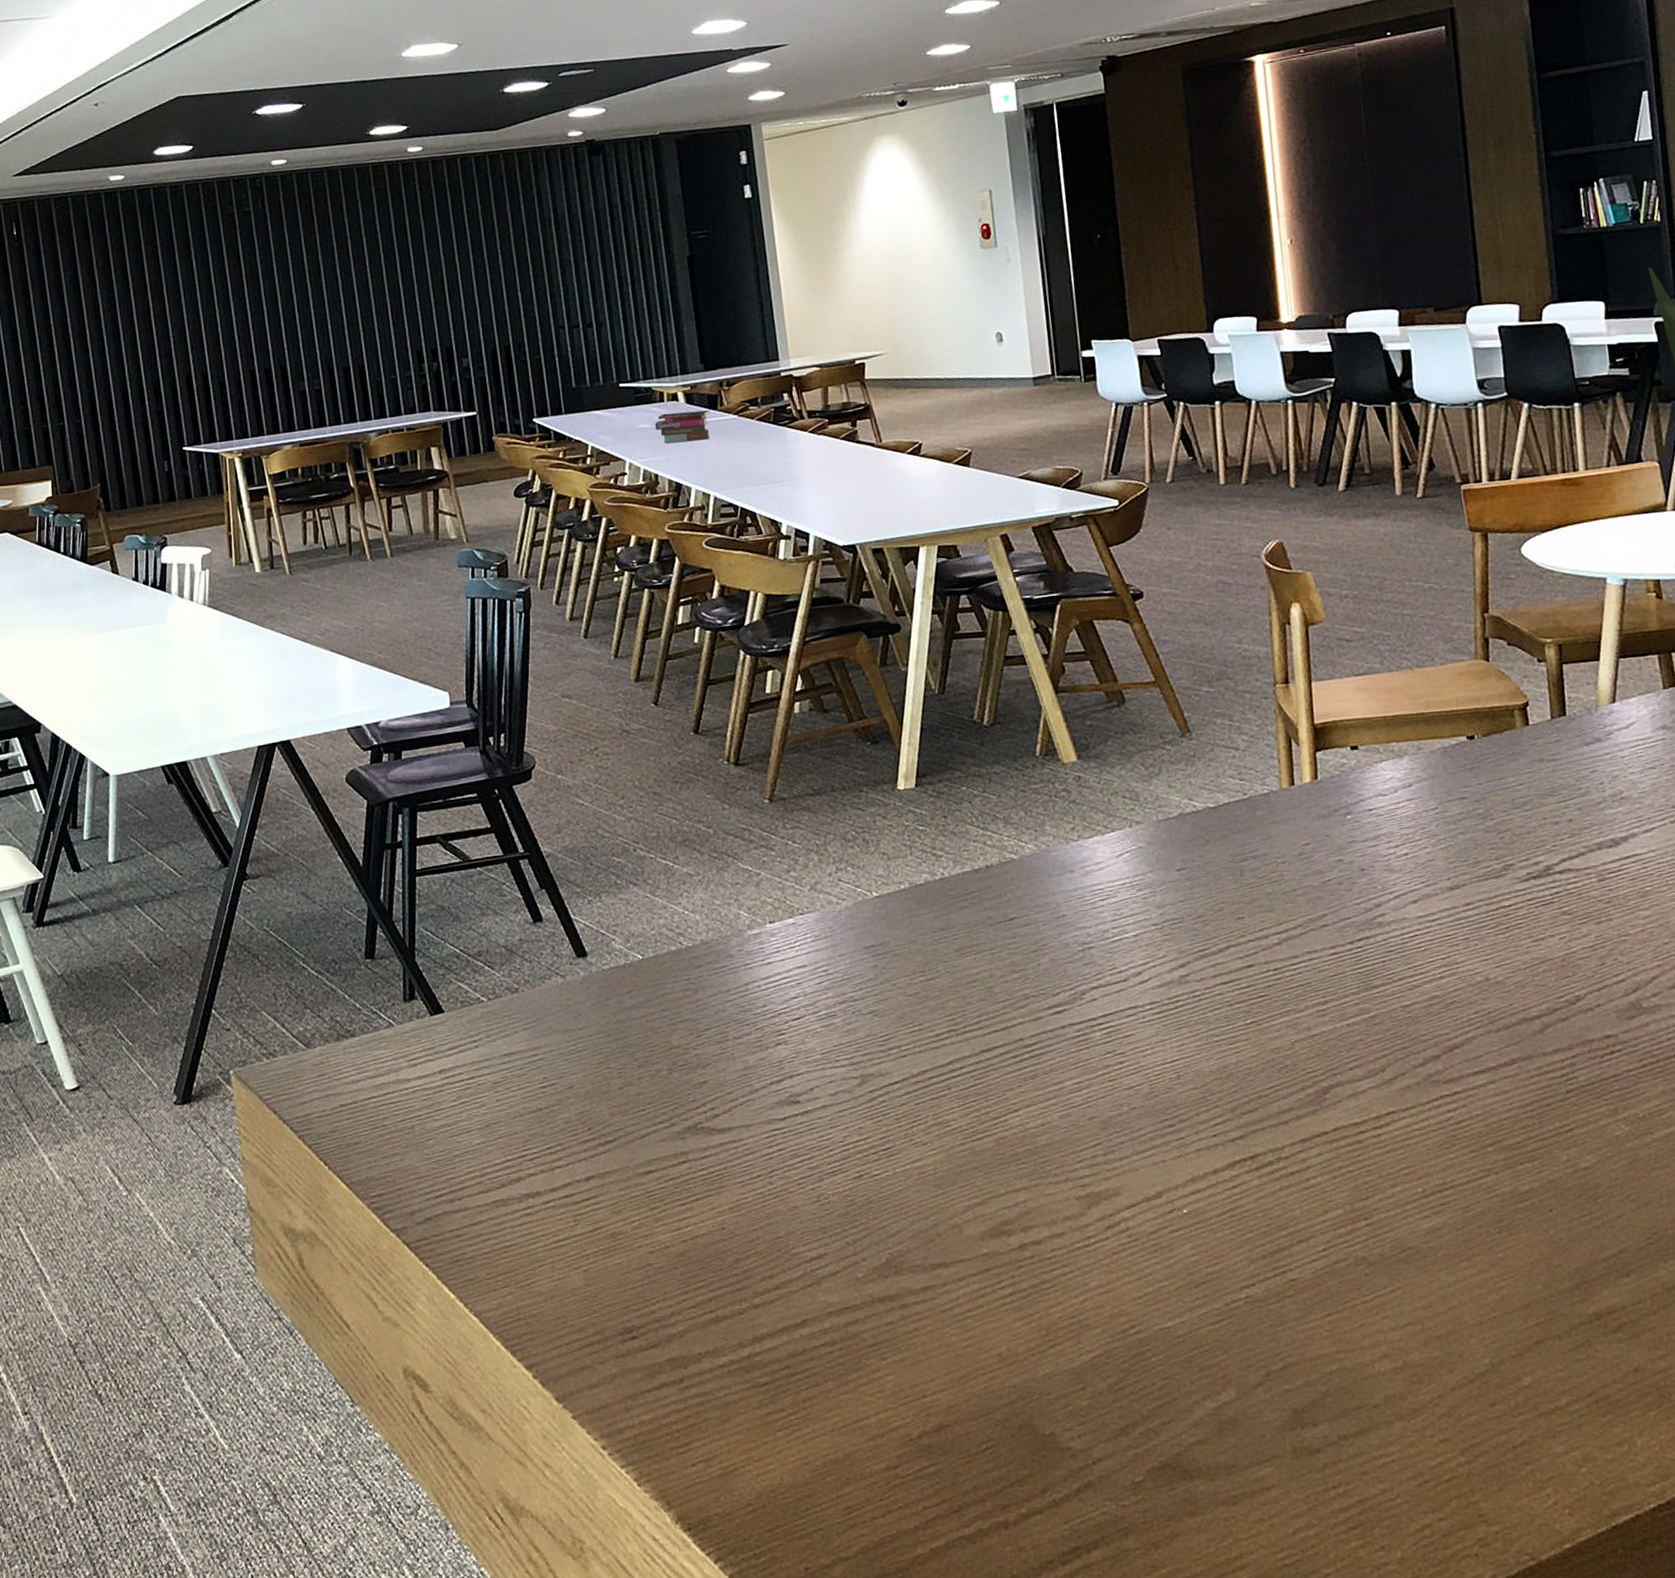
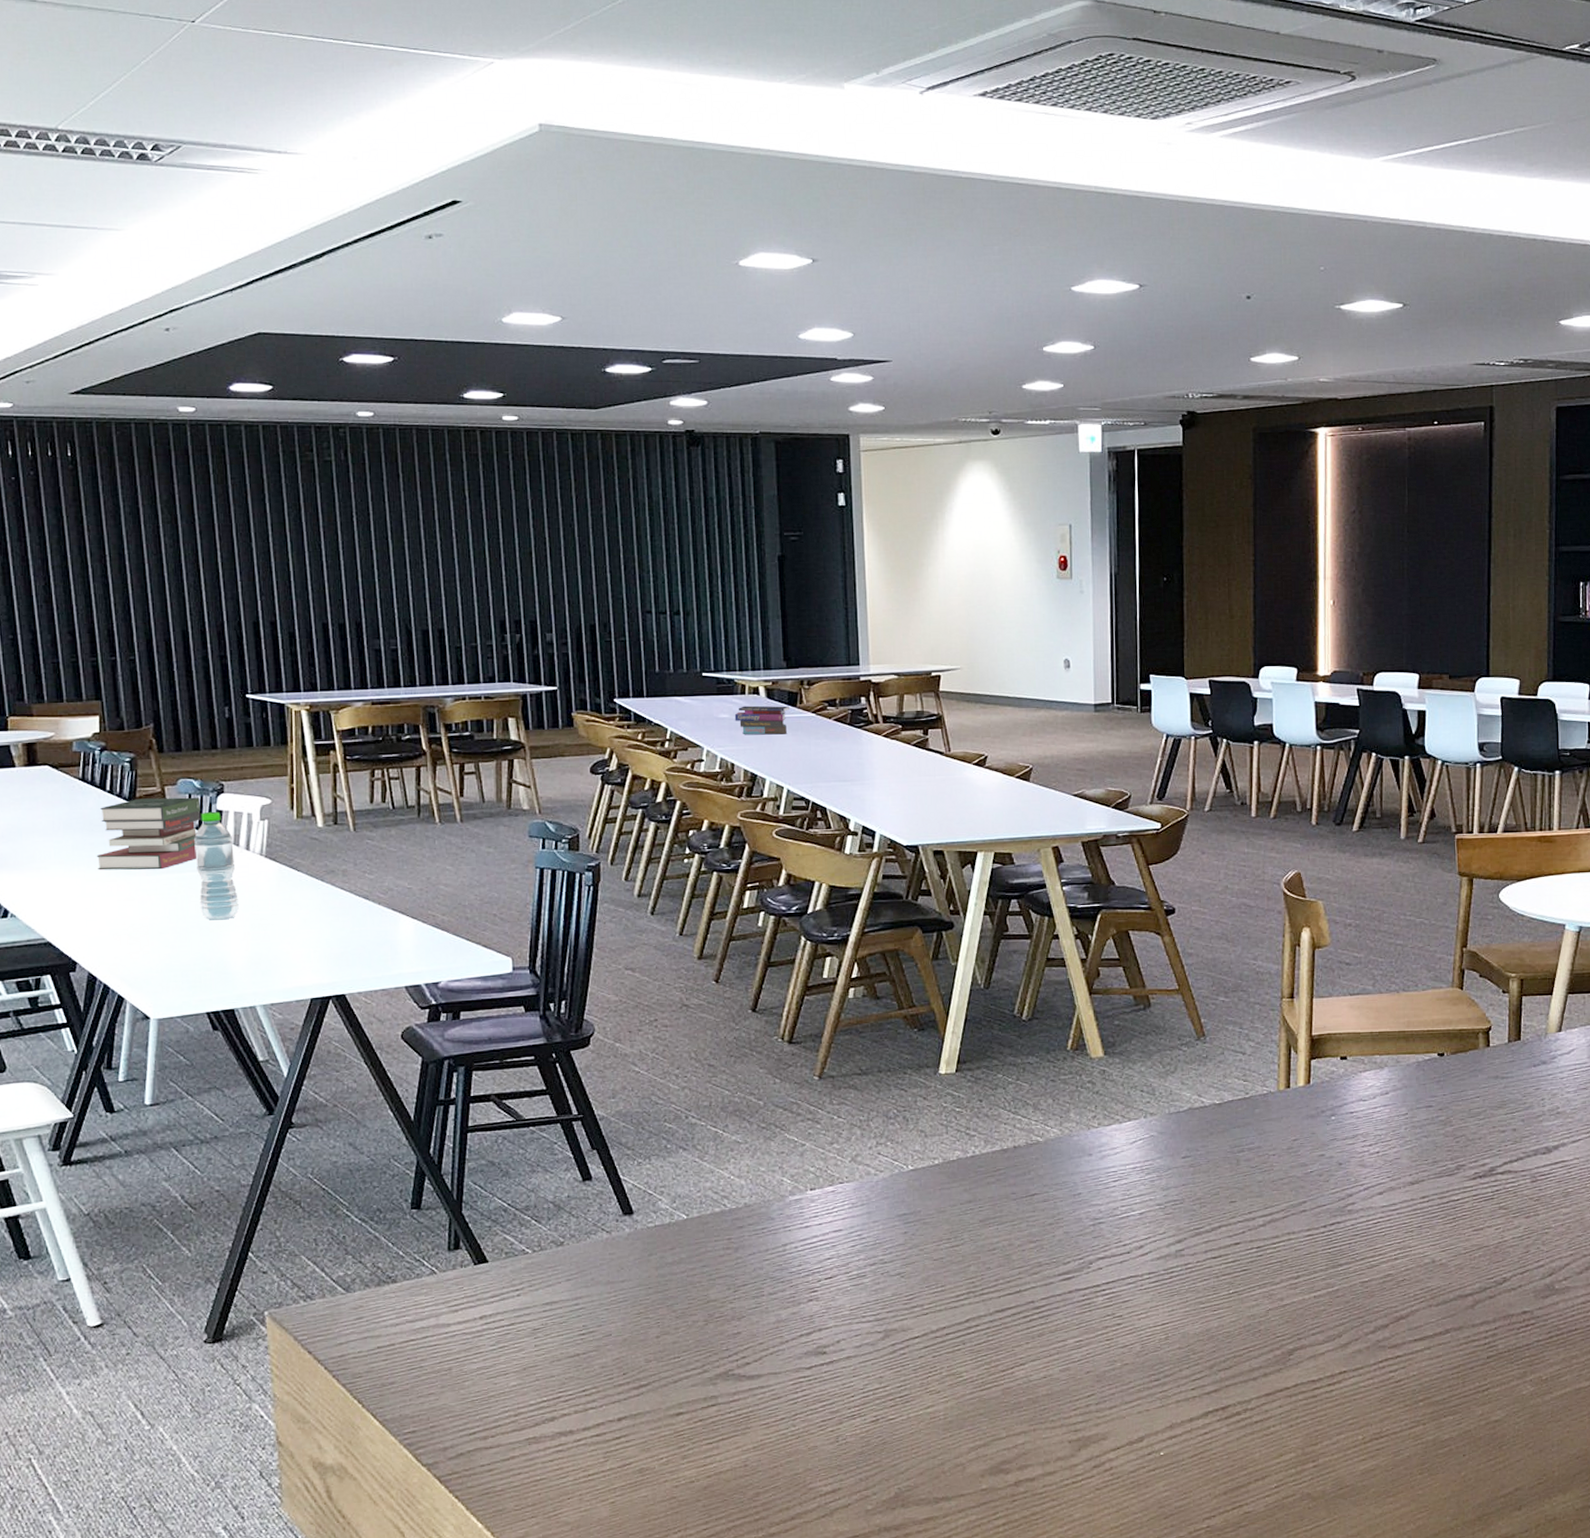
books: none [54,552,147,631] -> present [96,797,201,870]
water bottle: none [142,564,187,673] -> present [194,811,239,920]

